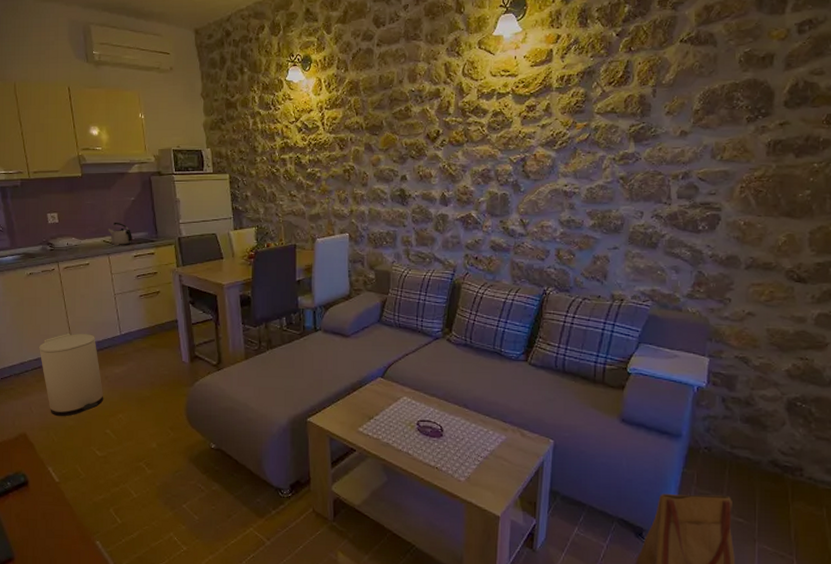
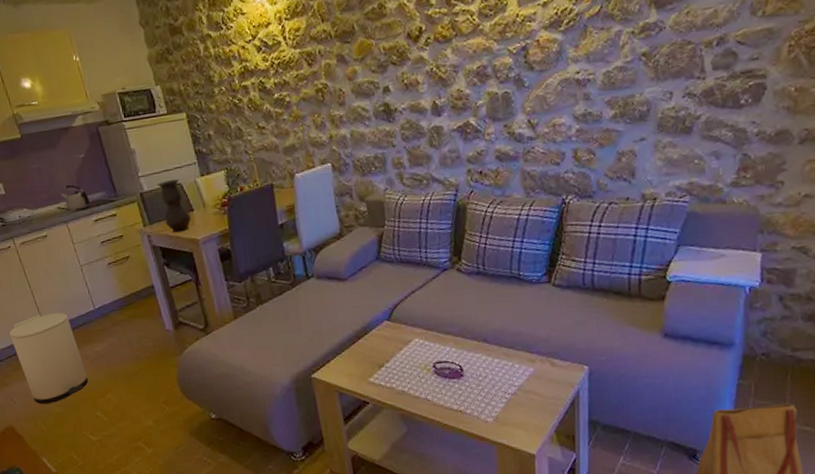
vase: none [194,230,220,276] -> present [157,179,192,233]

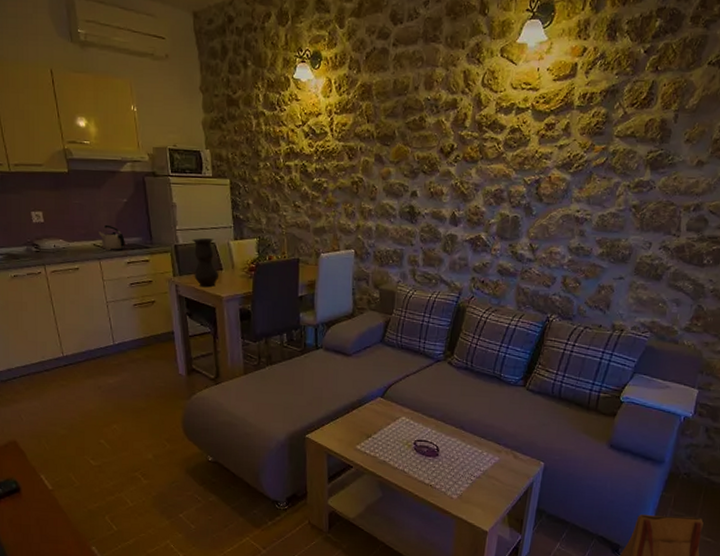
pedal bin: present [9,312,89,404] -> none [27,341,97,425]

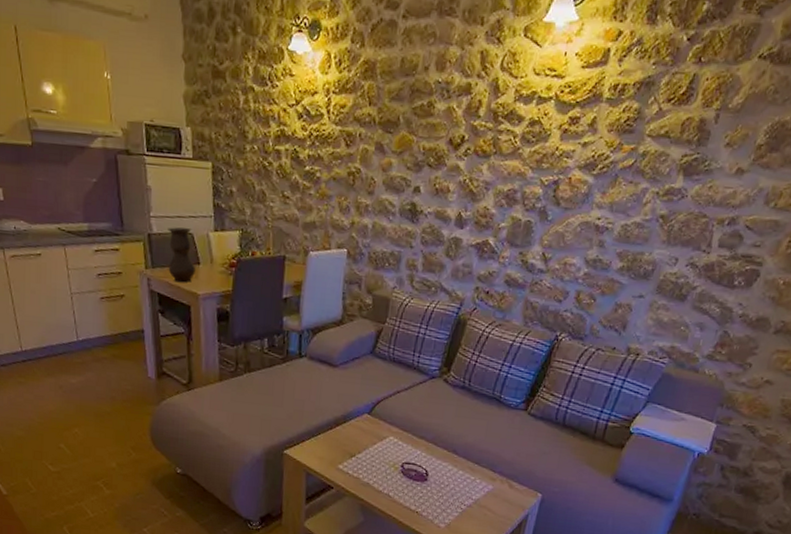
kettle: present [98,224,126,251] -> none [64,206,94,237]

